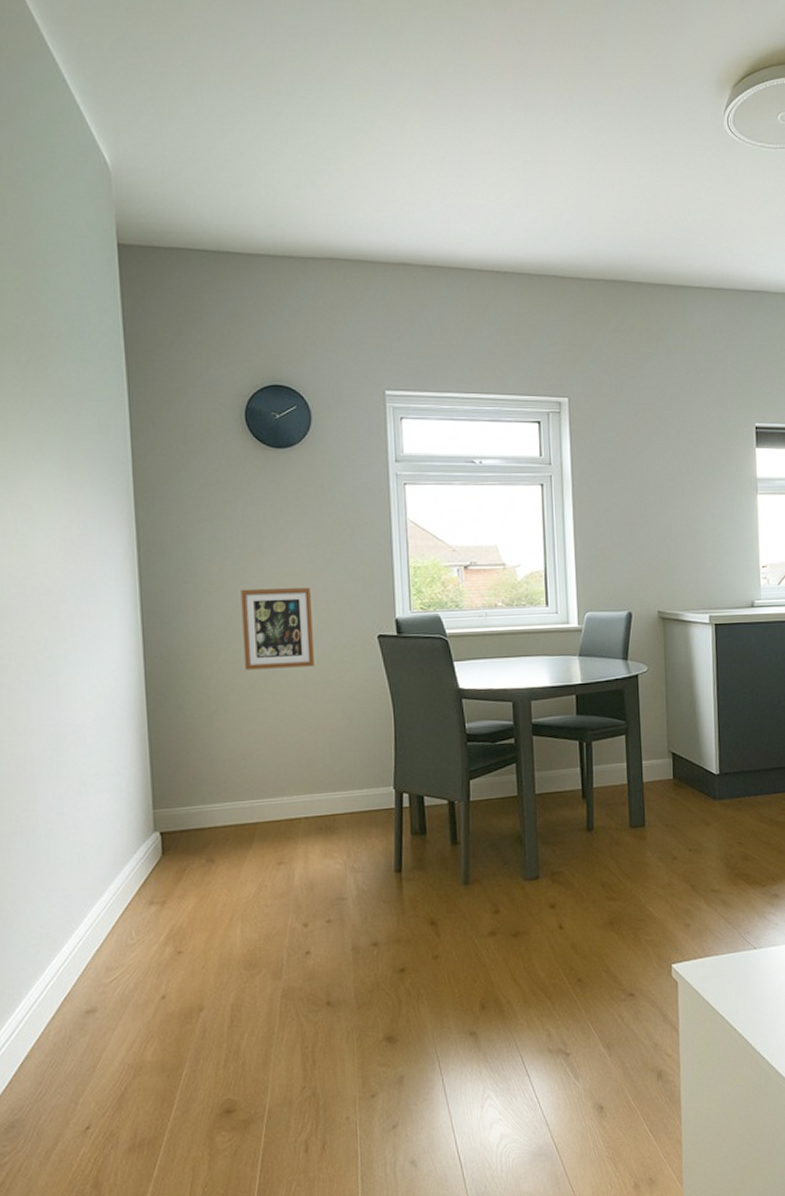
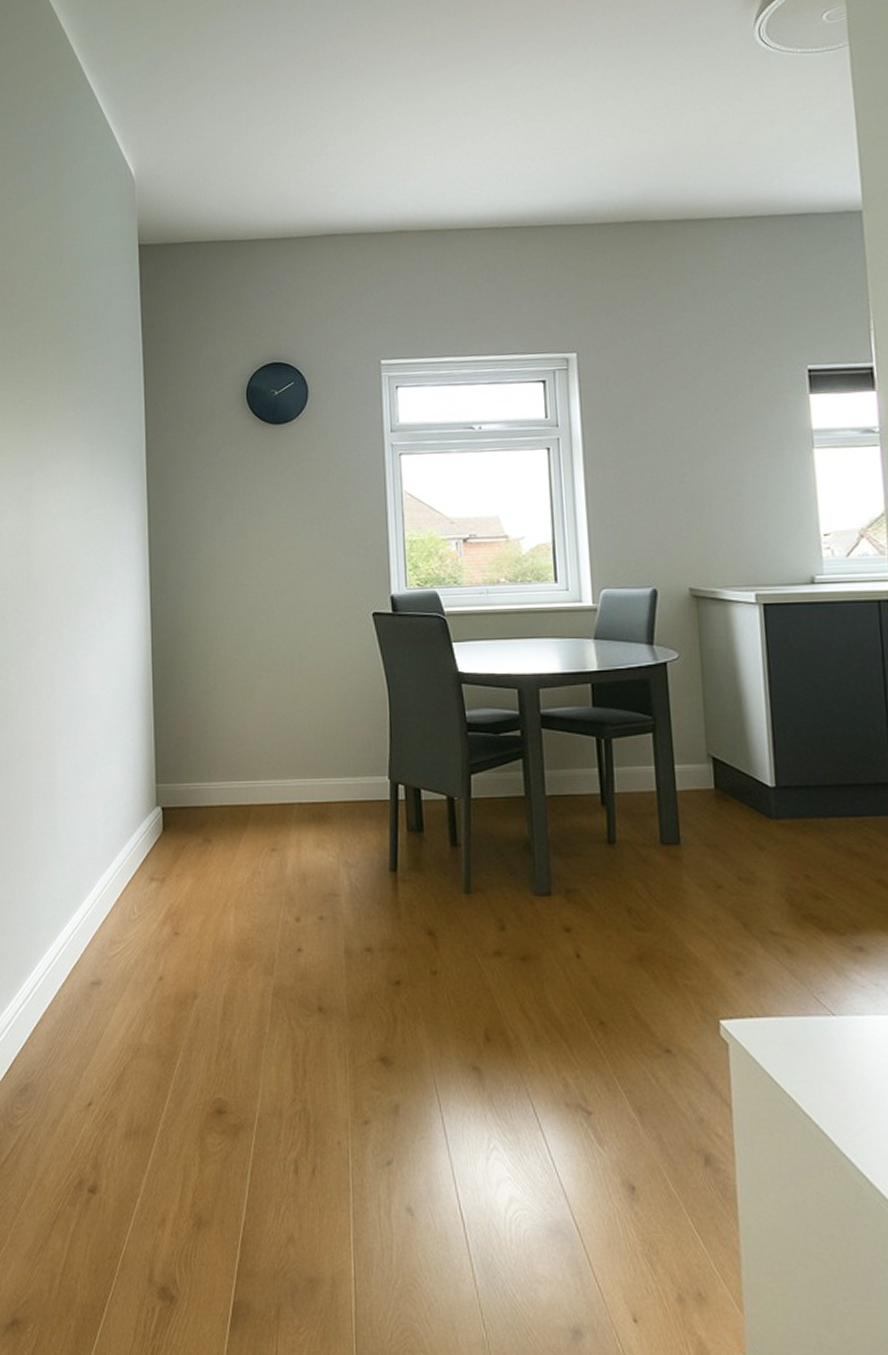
picture frame: present [241,588,314,670] -> none [240,563,309,647]

